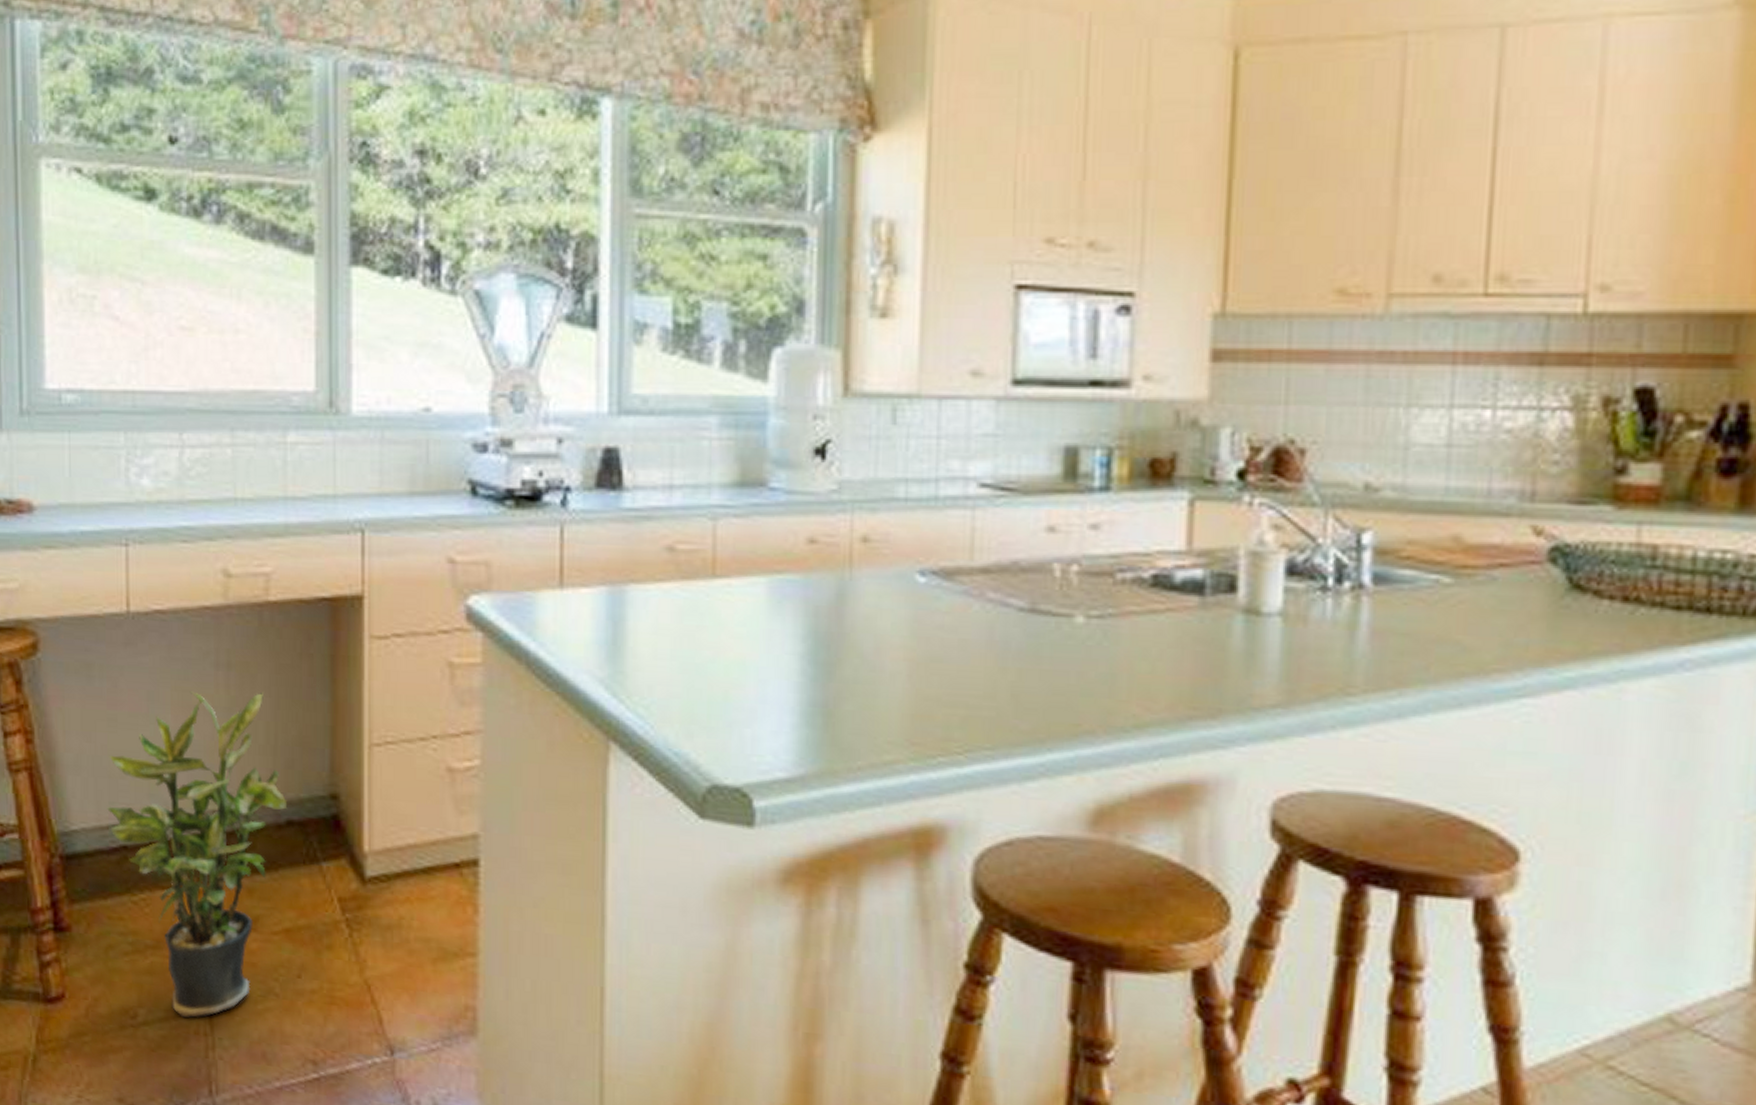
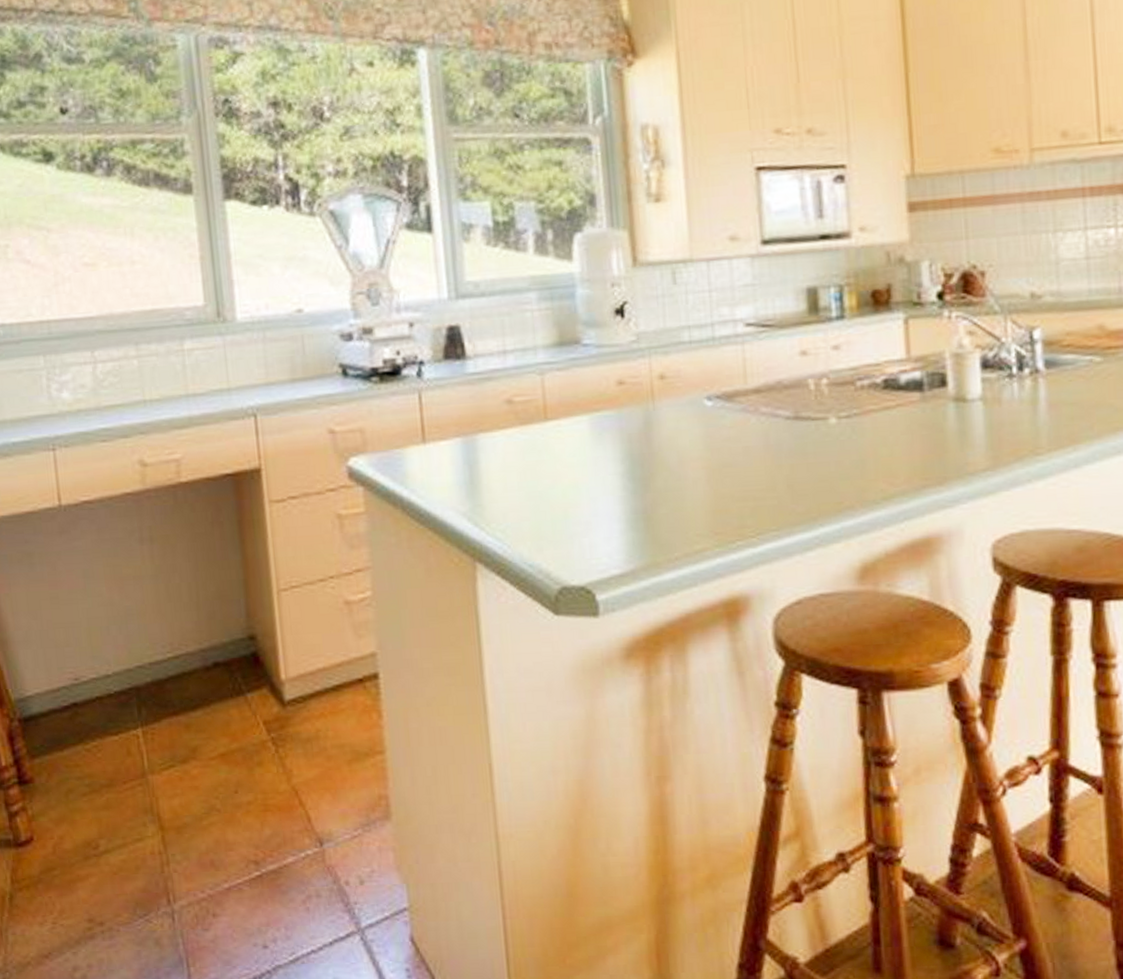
potted plant: present [107,691,288,1018] -> none [54,558,213,842]

